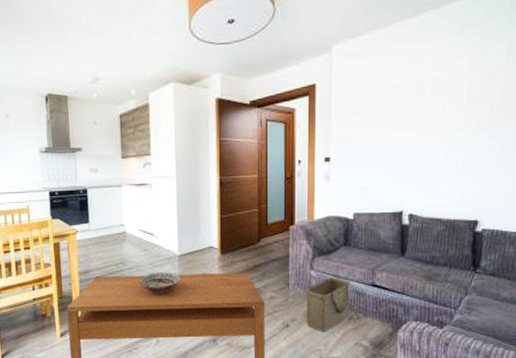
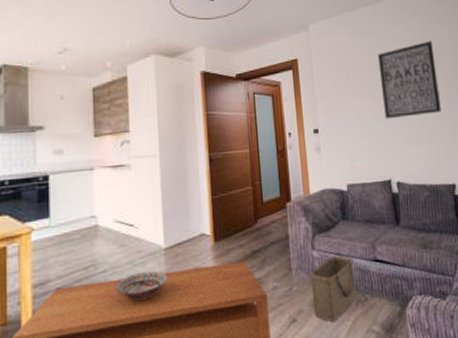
wall art: none [407,59,482,150] -> present [377,41,442,120]

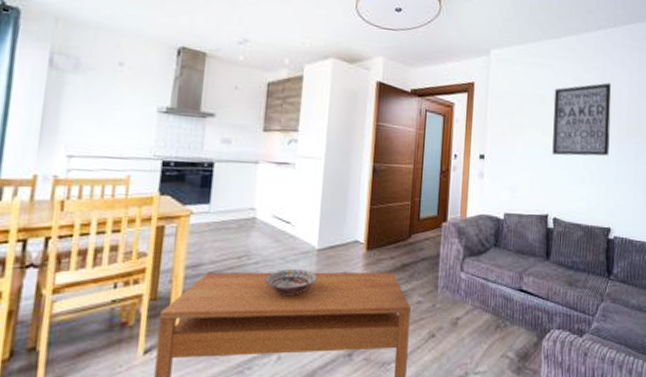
basket: present [309,255,357,322] -> none [453,280,500,343]

